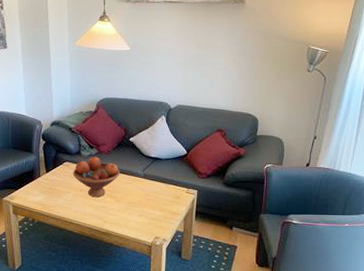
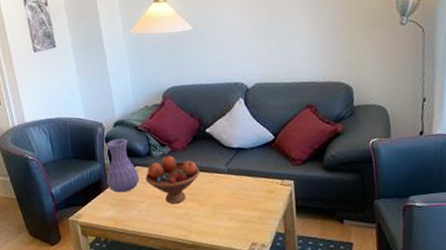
vase: none [39,136,68,183] -> present [106,138,140,193]

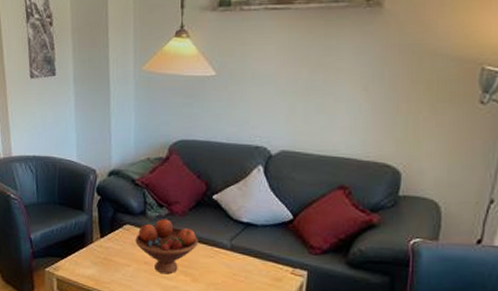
vase: present [106,138,140,193] -> none [92,190,129,252]

